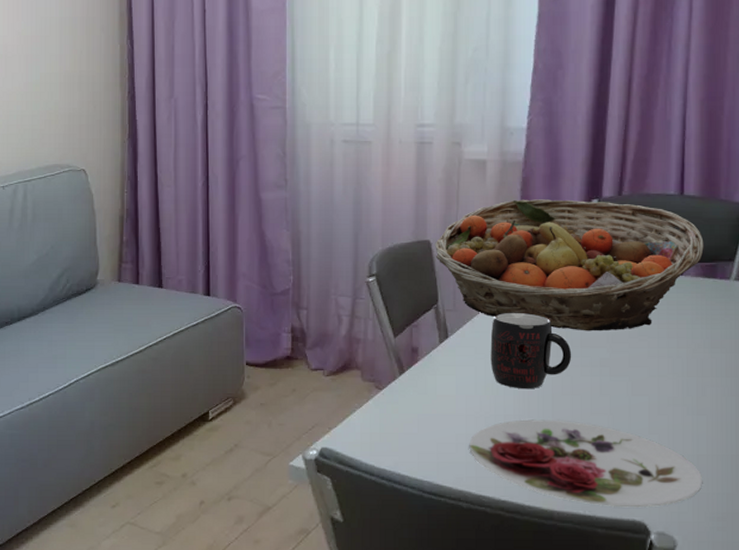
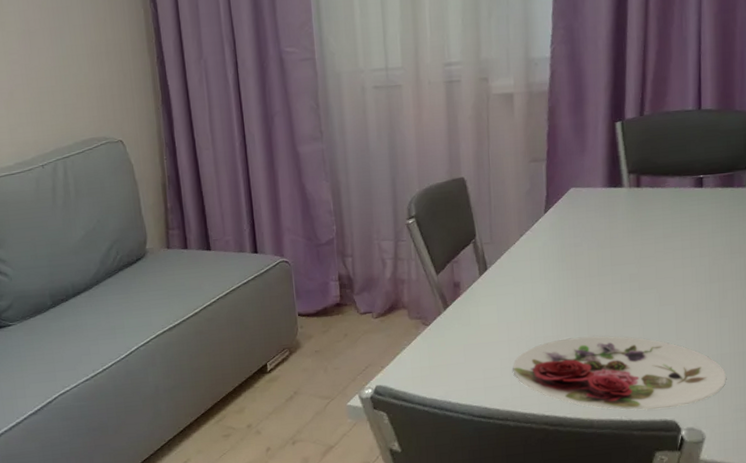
fruit basket: present [435,199,704,331] -> none [469,123,722,251]
mug: present [490,312,572,389] -> none [527,238,603,311]

